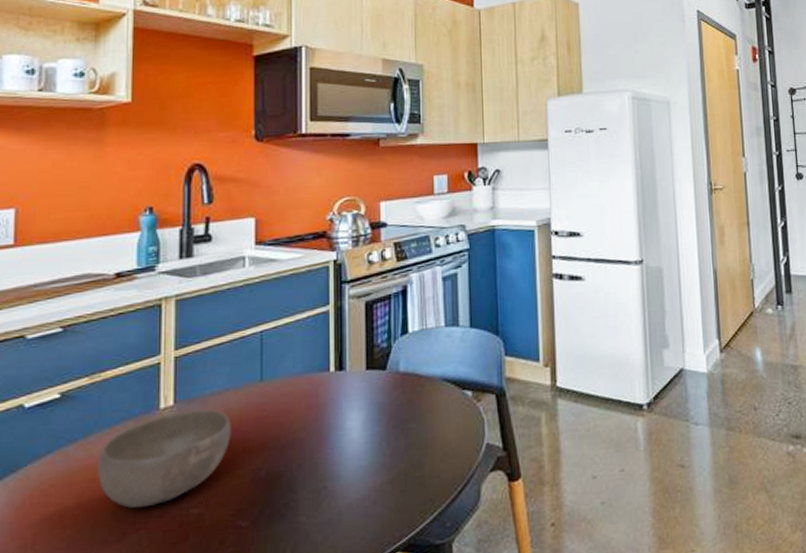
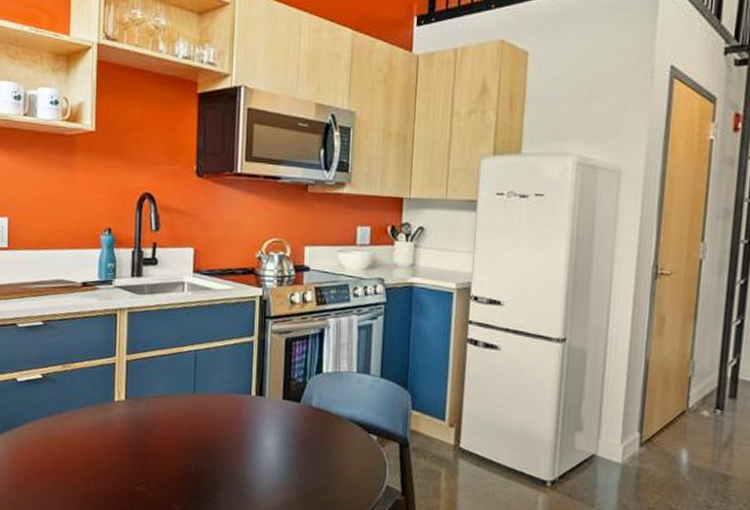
bowl: present [98,409,231,509] -> none [69,406,169,477]

